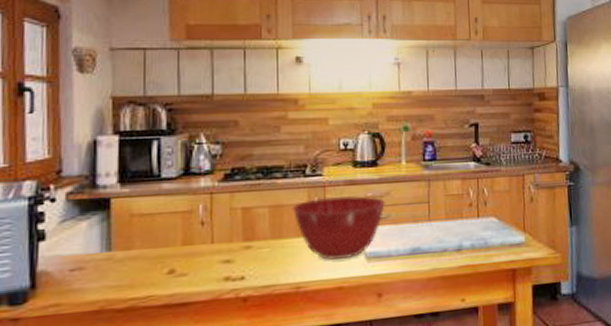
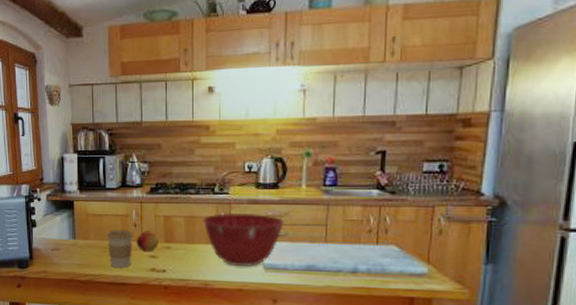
coffee cup: none [160,230,200,283] -> present [106,230,133,268]
fruit: none [203,228,237,257] -> present [136,230,160,252]

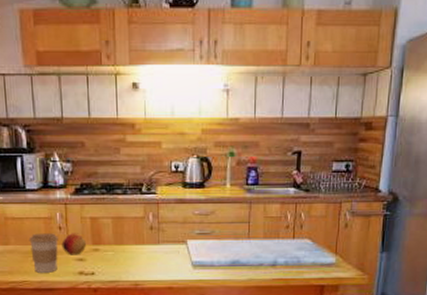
mixing bowl: present [203,212,284,266] -> none [131,212,210,265]

